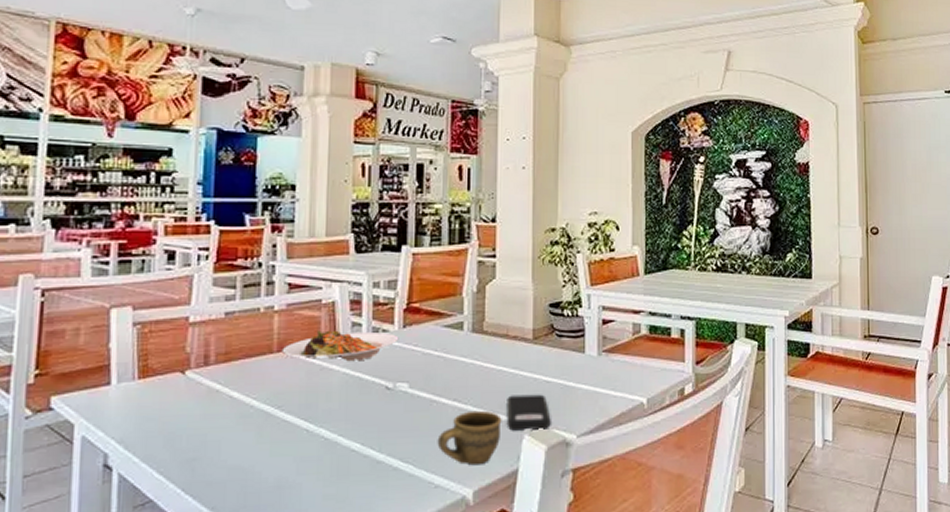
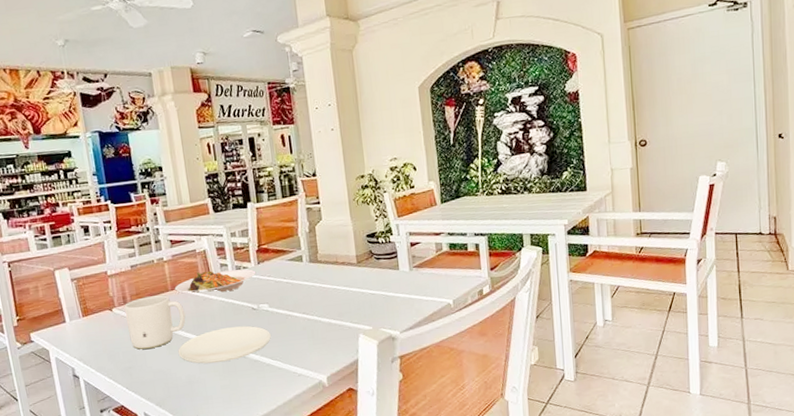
mug: none [202,357,291,433] -> present [124,295,186,350]
plate: none [270,411,405,462] -> present [178,325,271,364]
cup: present [437,410,502,464] -> none [295,319,342,358]
phone: present [506,394,551,430] -> none [343,303,379,331]

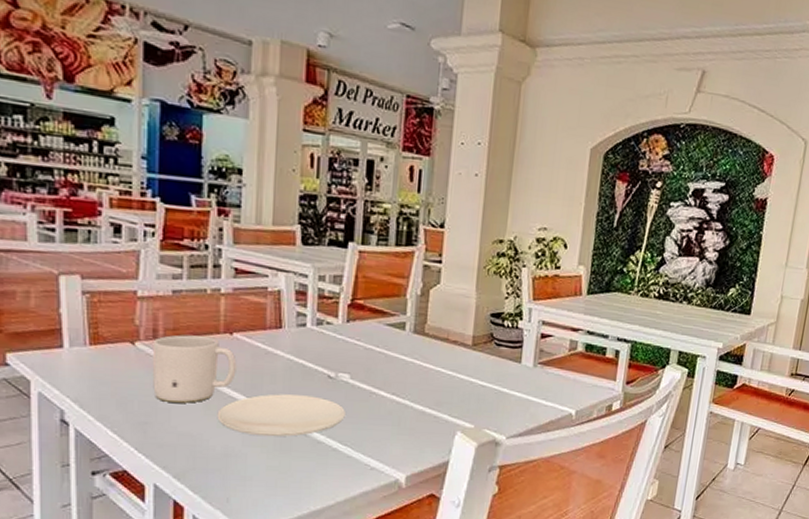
salad: present [174,269,256,294] -> none [228,316,343,350]

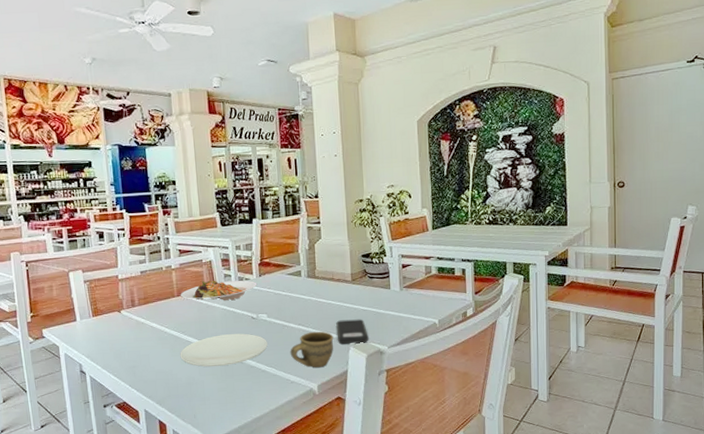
mug: present [152,334,237,403] -> none [132,300,189,350]
salad: none [228,316,343,350] -> present [180,280,258,301]
cup: none [374,405,437,453] -> present [290,331,334,368]
phone: none [441,395,483,429] -> present [336,319,369,344]

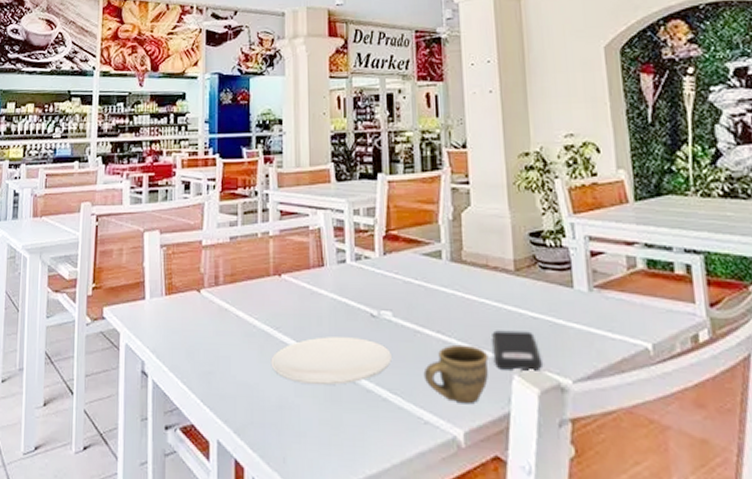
salad: present [180,280,258,301] -> none [277,256,381,287]

